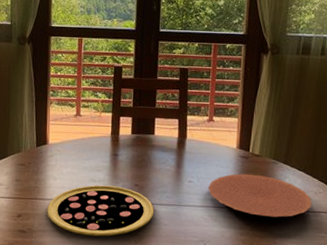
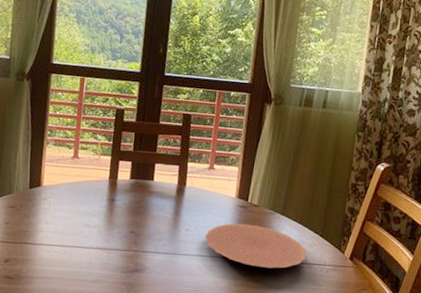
pizza: present [47,185,155,237] -> none [37,230,150,285]

